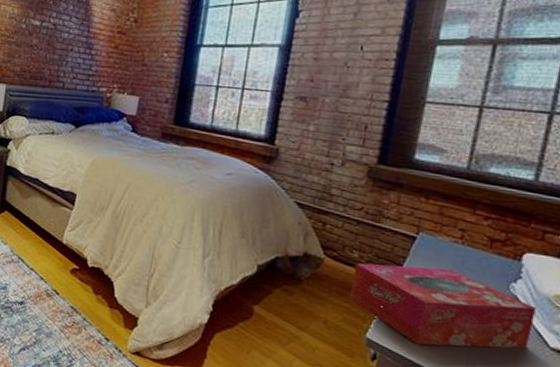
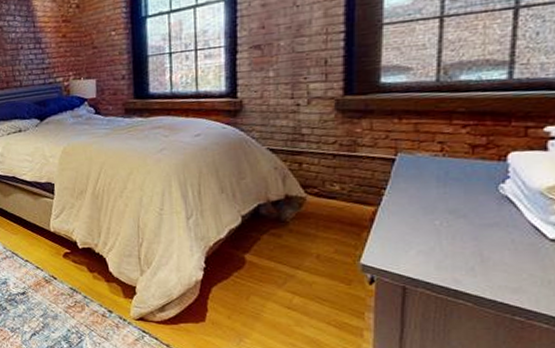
tissue box: present [348,263,536,349] -> none [337,183,529,261]

